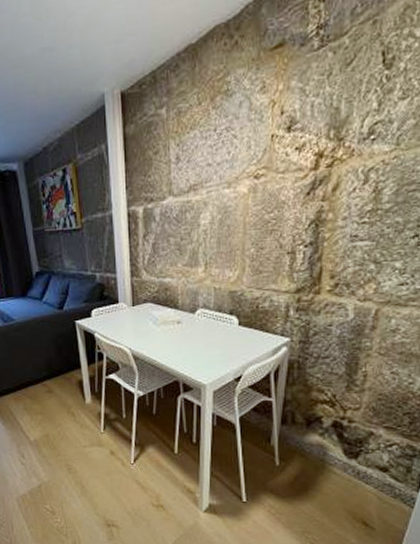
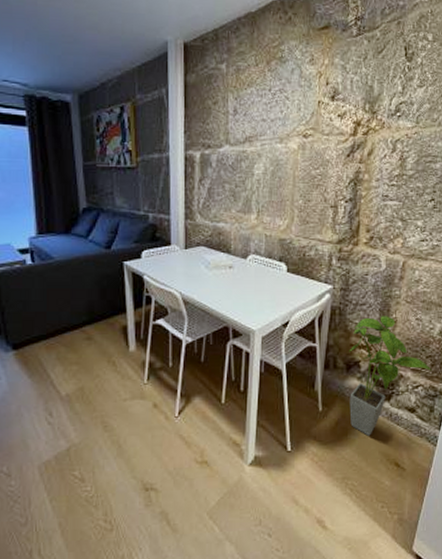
house plant: none [310,369,410,493] -> present [349,316,432,436]

